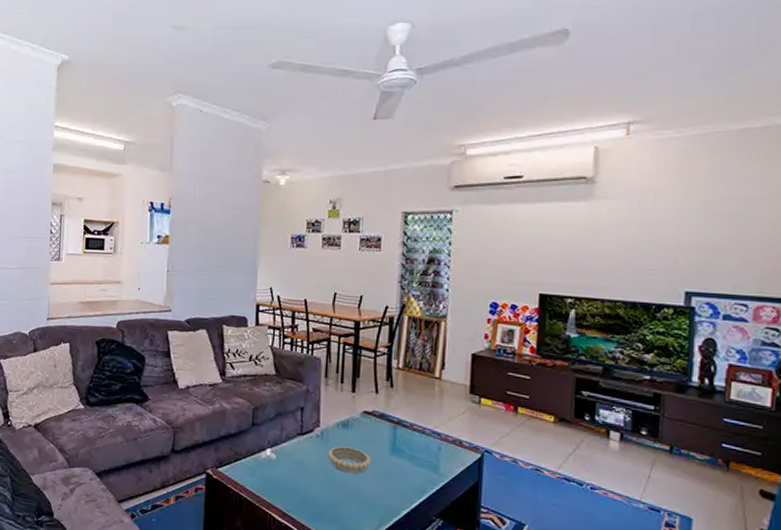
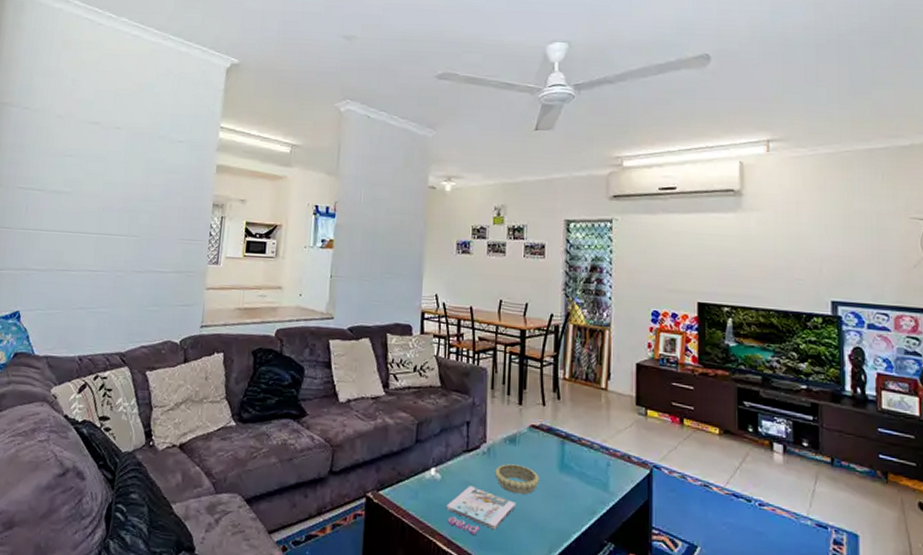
magazine: none [281,465,347,508] -> present [446,486,515,535]

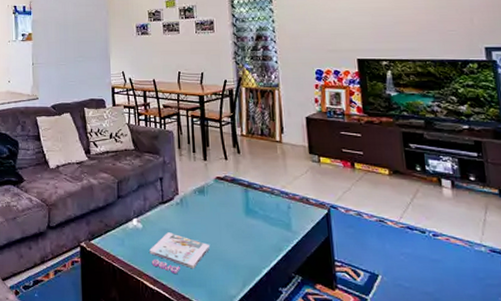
decorative bowl: present [495,464,539,495] -> none [189,212,229,238]

